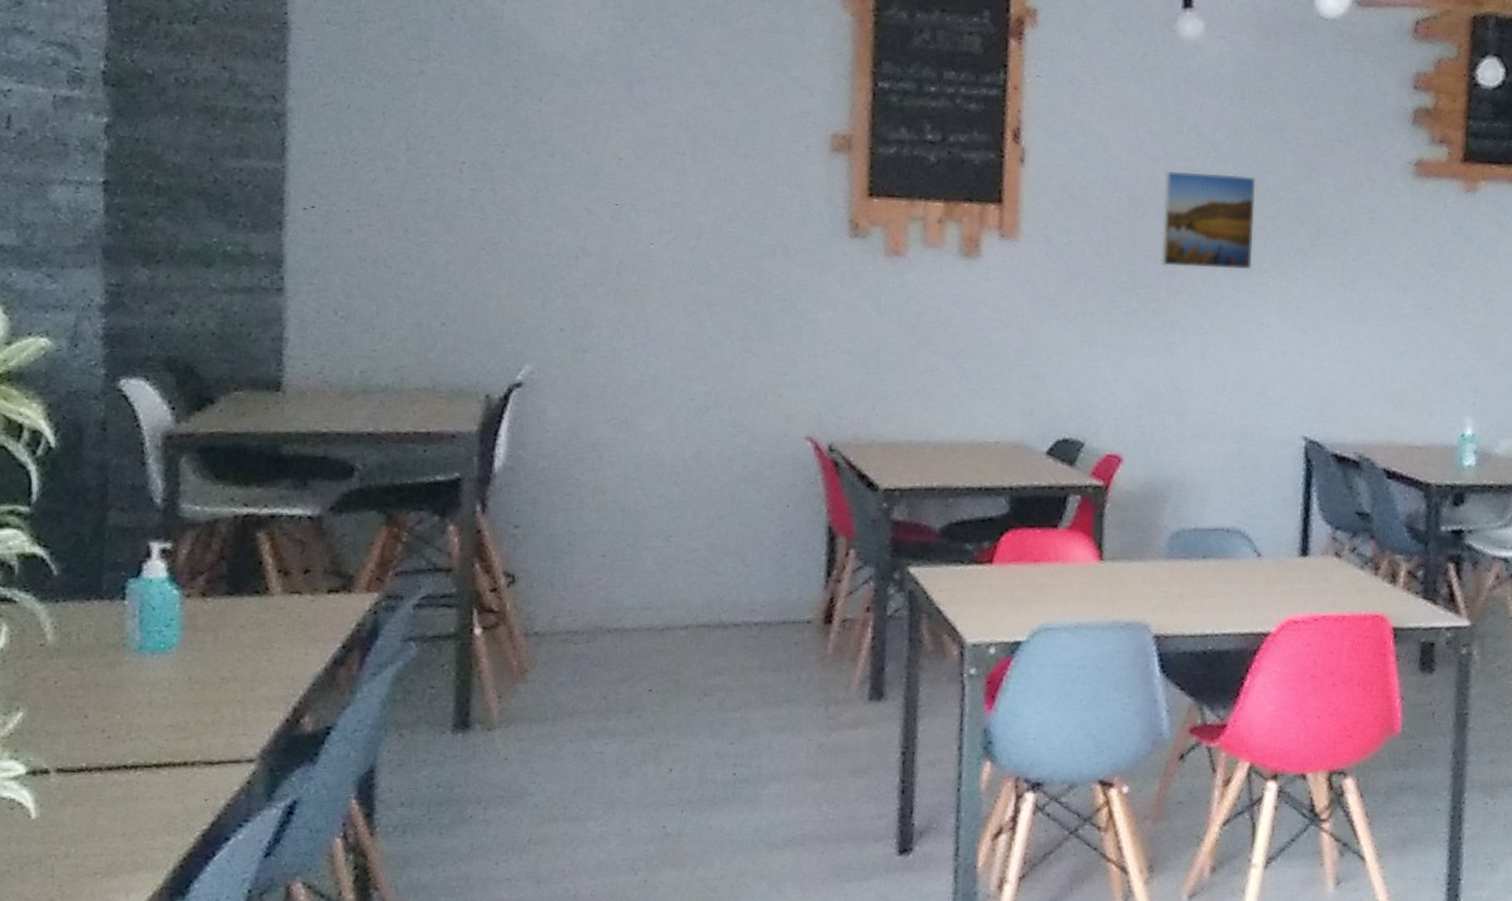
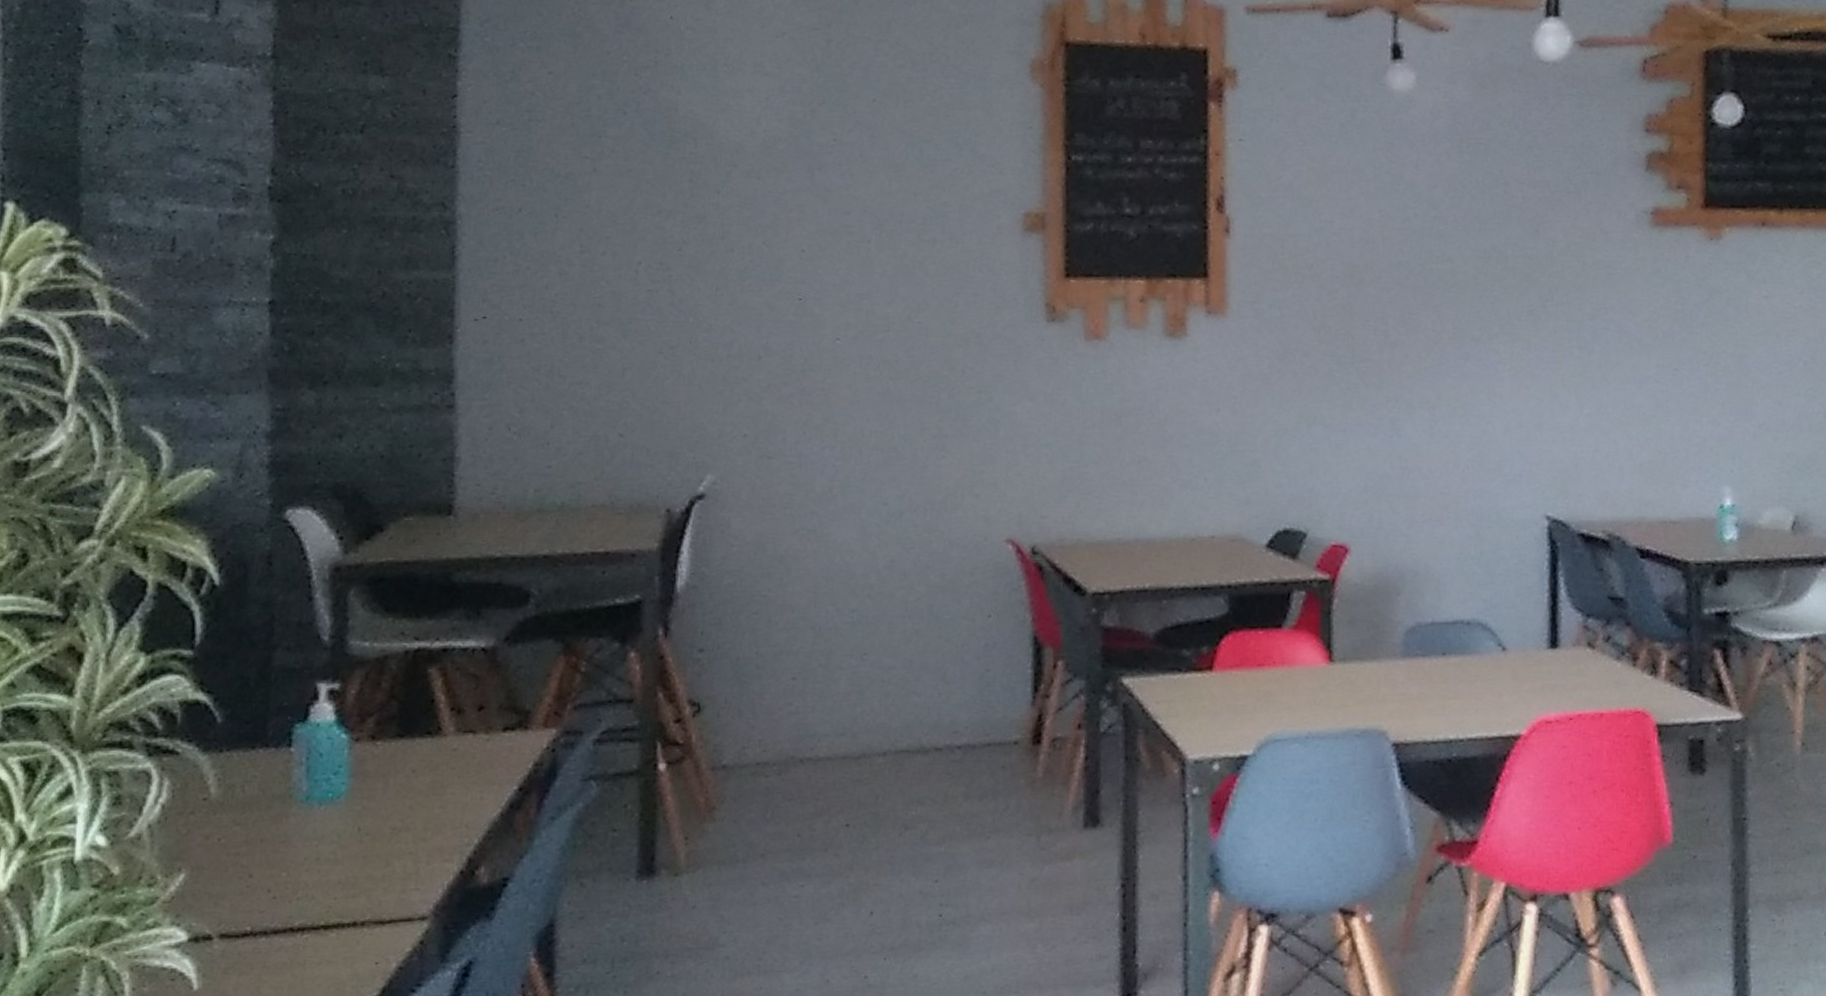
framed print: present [1161,170,1256,270] -> none [1381,233,1480,337]

